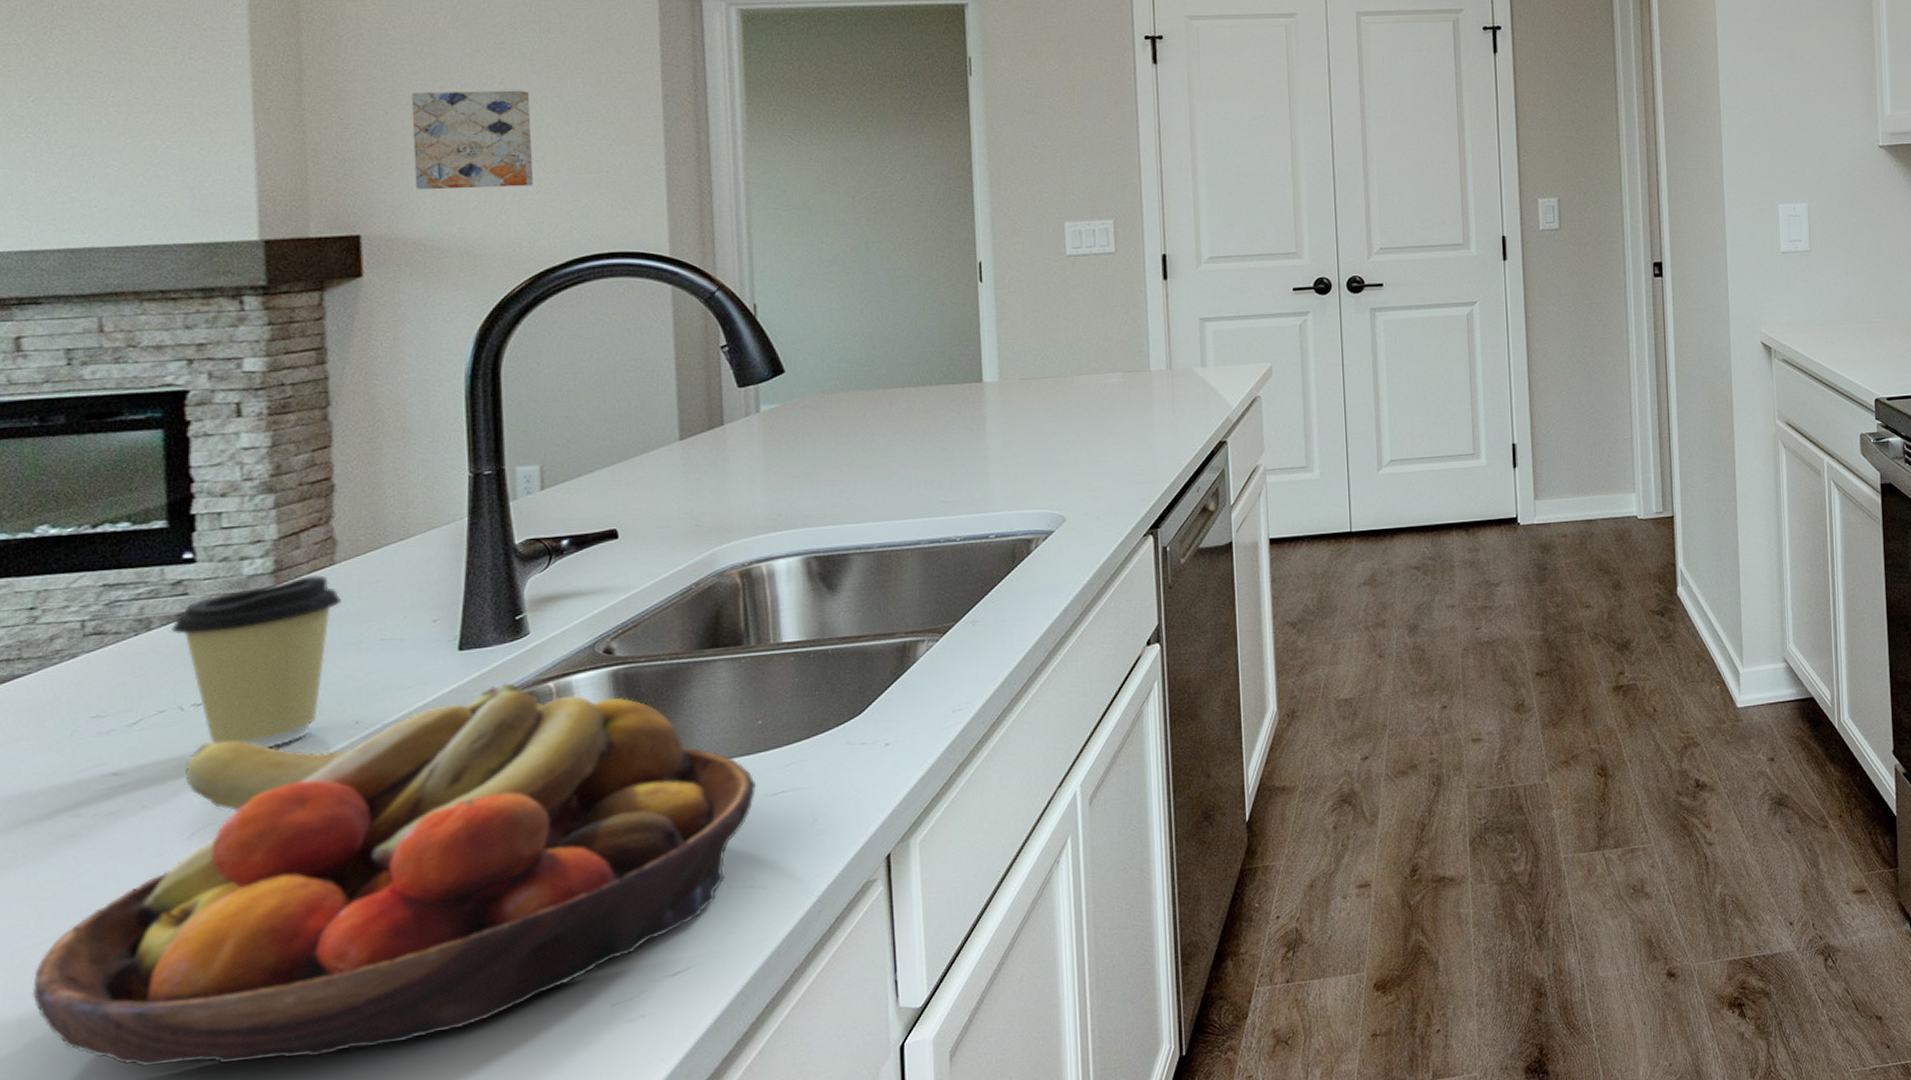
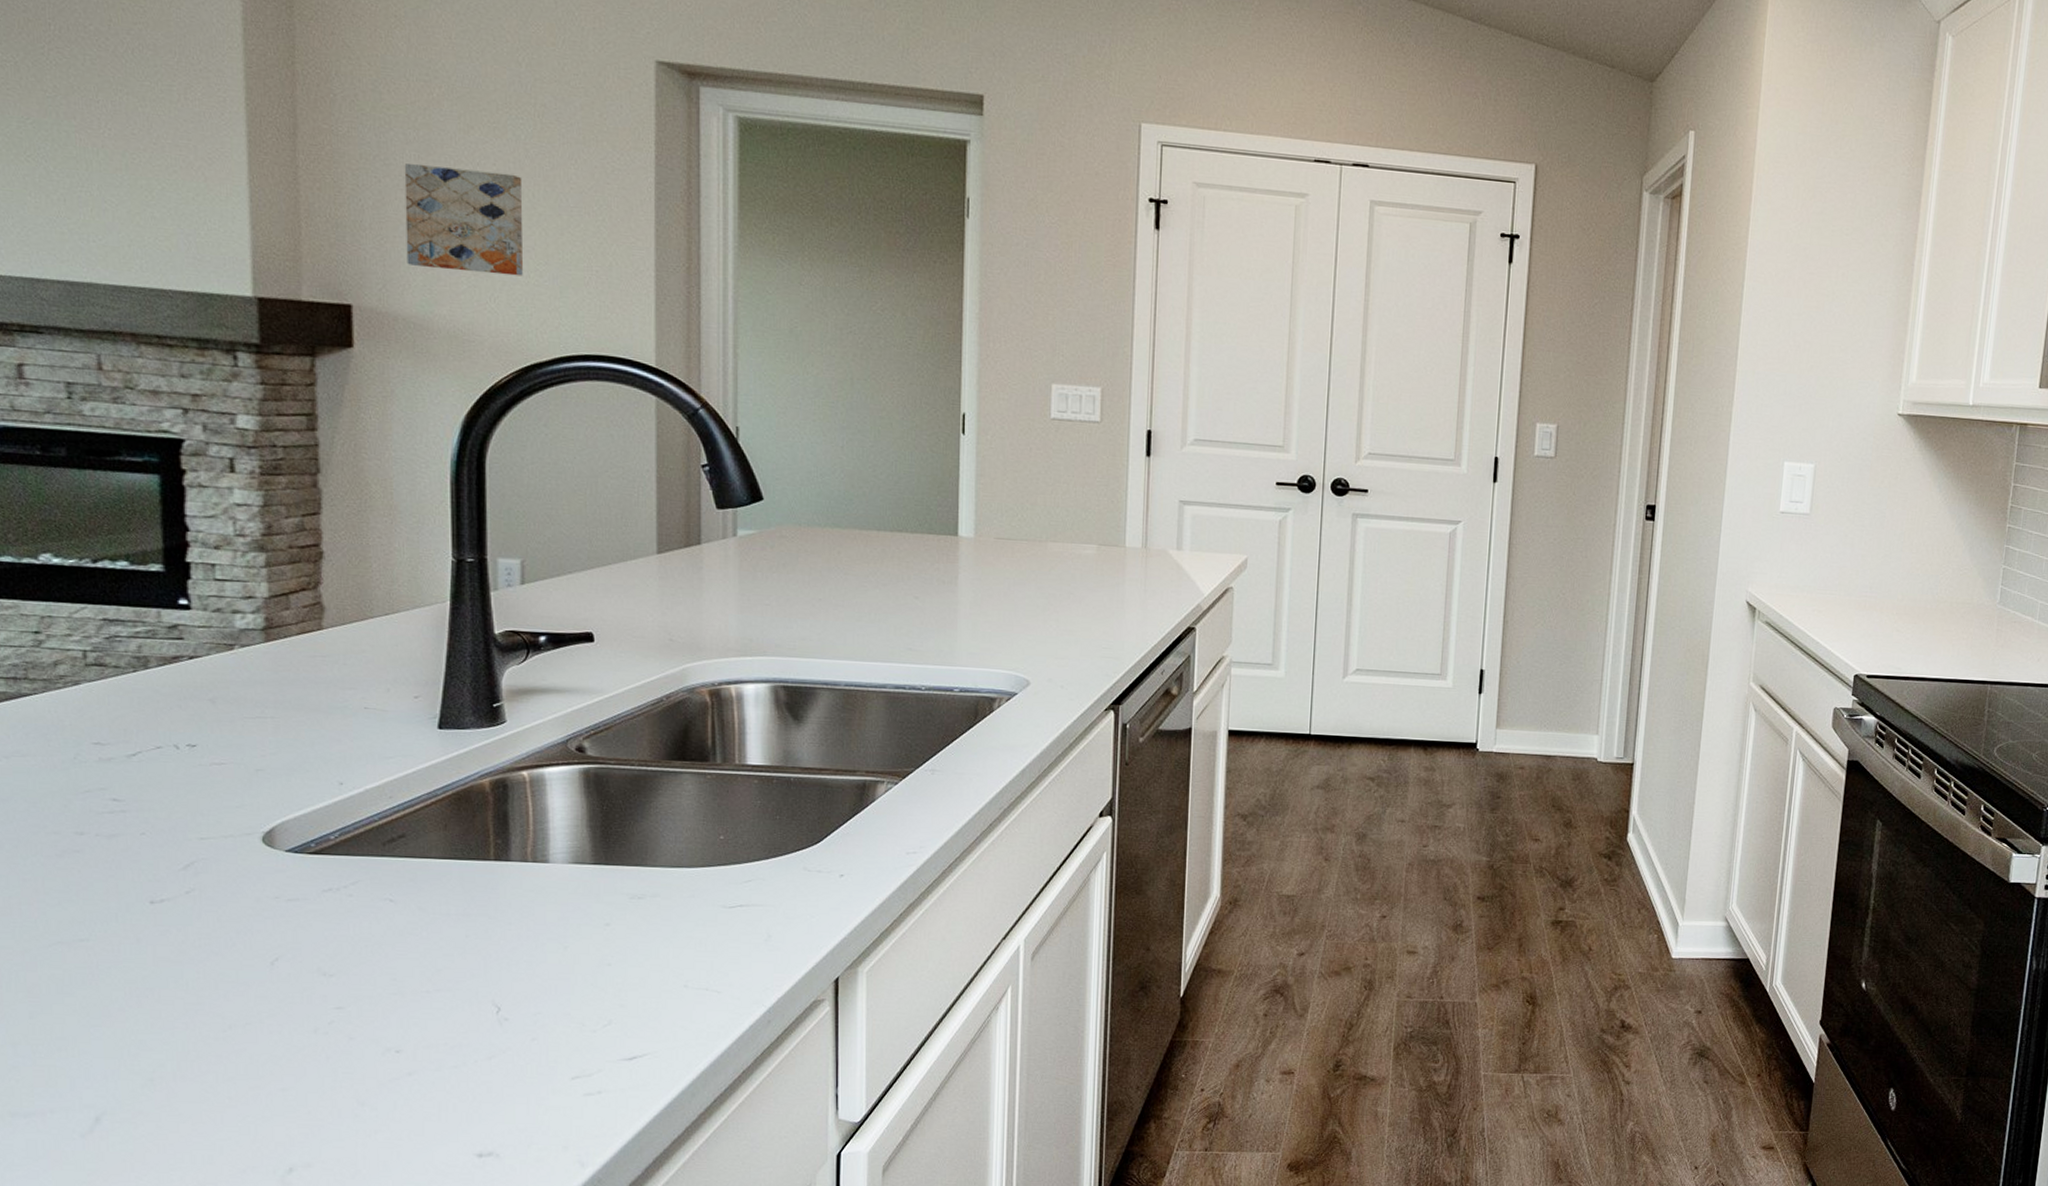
fruit bowl: present [31,682,757,1067] -> none [41,766,716,1084]
coffee cup: present [171,574,341,749] -> none [168,636,328,797]

